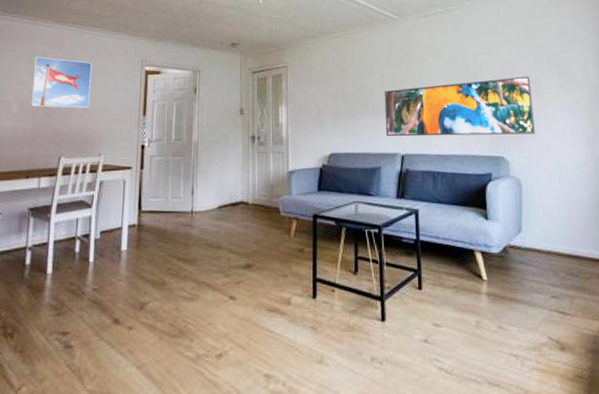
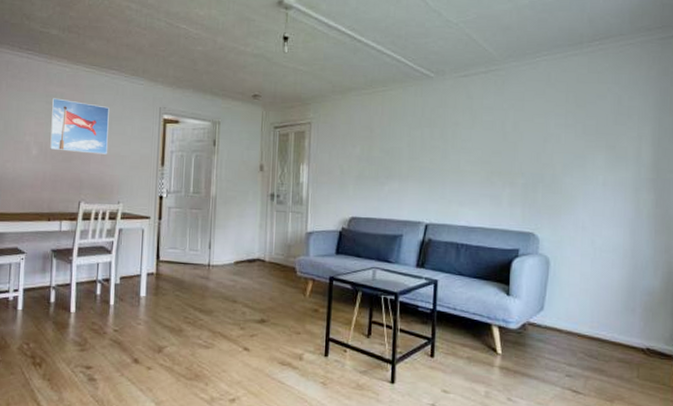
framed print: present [384,76,535,137] -> none [410,149,574,212]

